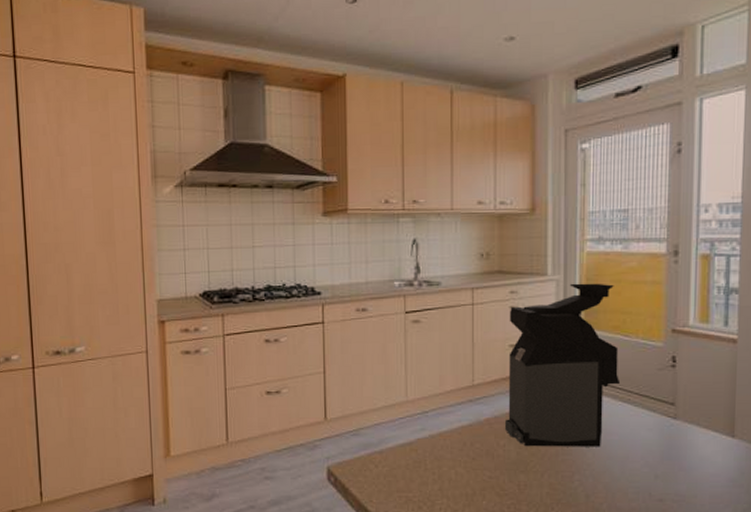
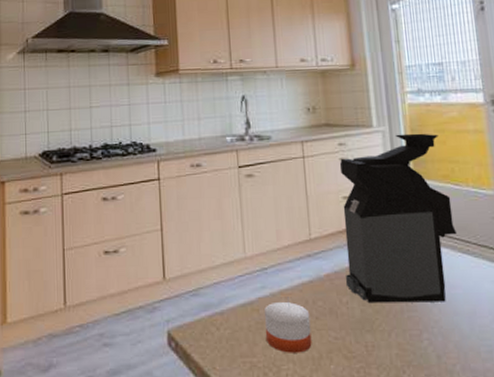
candle: none [423,439,467,490] -> present [265,297,312,353]

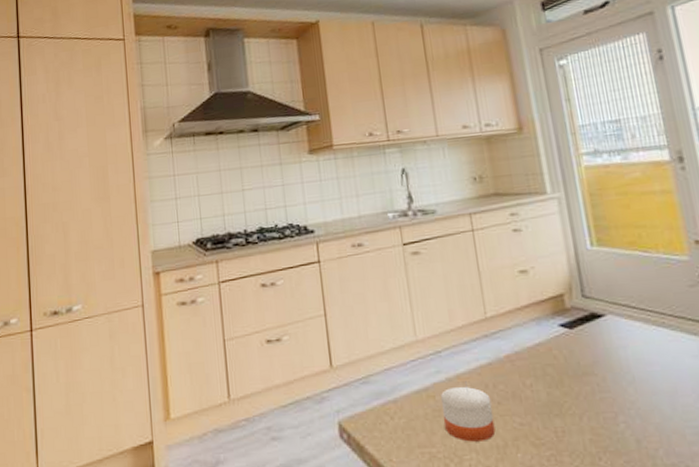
coffee maker: present [339,133,458,304] -> none [512,197,650,385]

